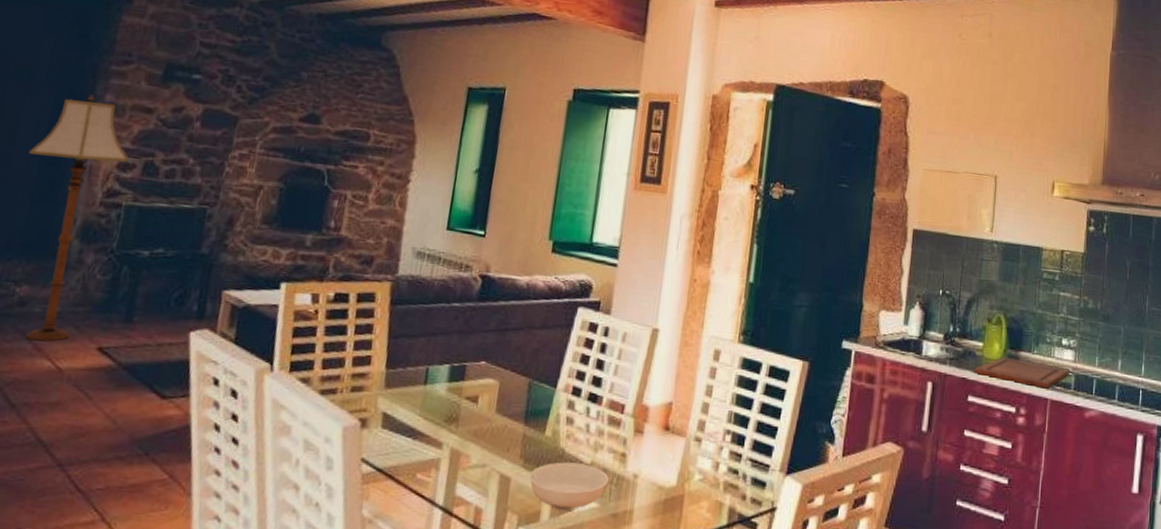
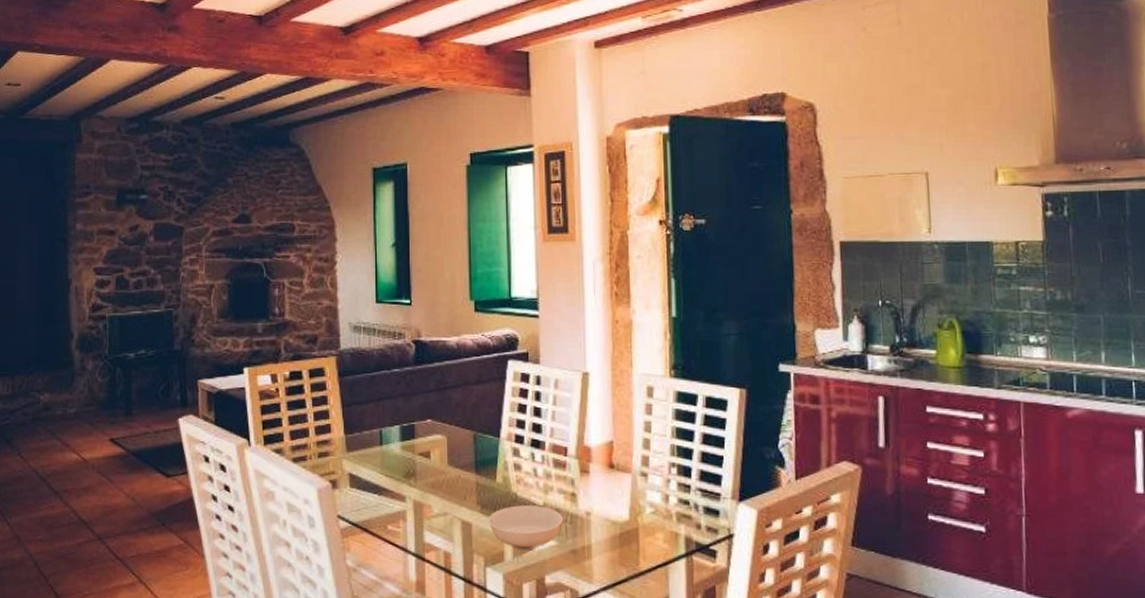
floor lamp: present [25,95,130,342] -> none [28,226,104,438]
cutting board: present [974,356,1069,389] -> none [929,362,1043,391]

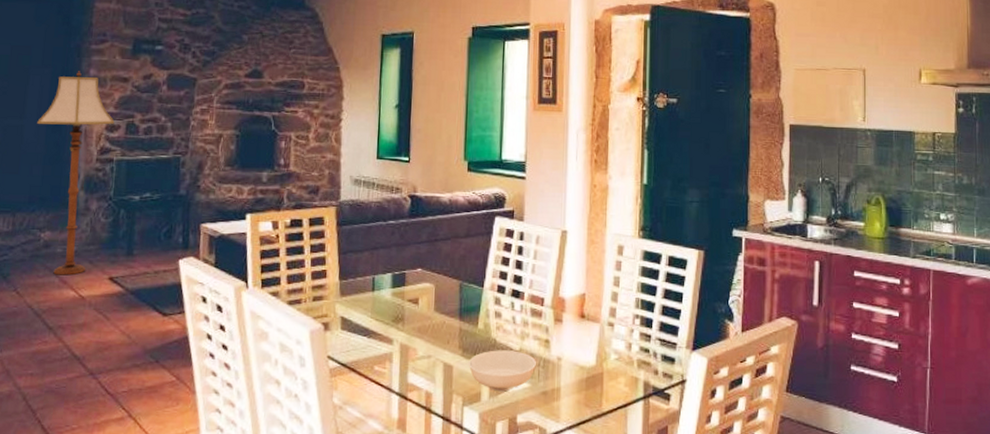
floor lamp: none [28,226,104,438] -> present [37,71,115,276]

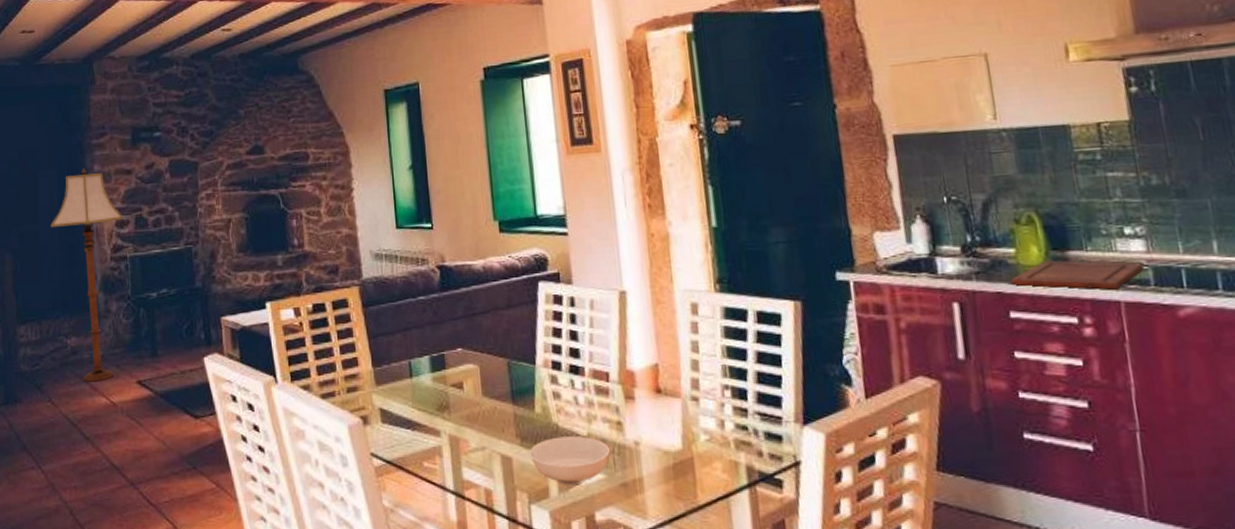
cutting board: none [858,234,949,260] -> present [1010,260,1144,290]

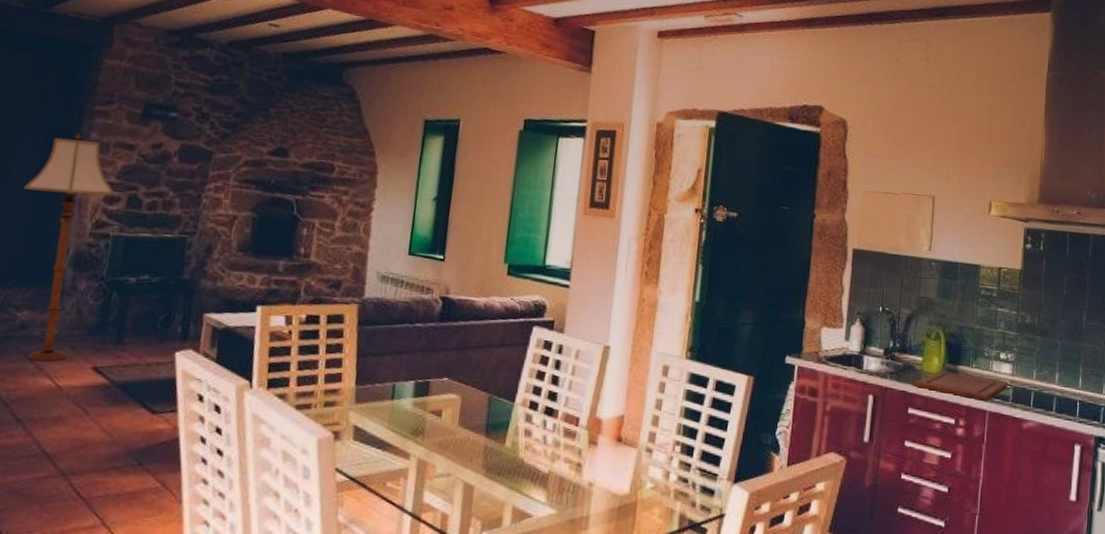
bowl: present [529,436,610,485] -> none [491,471,566,518]

